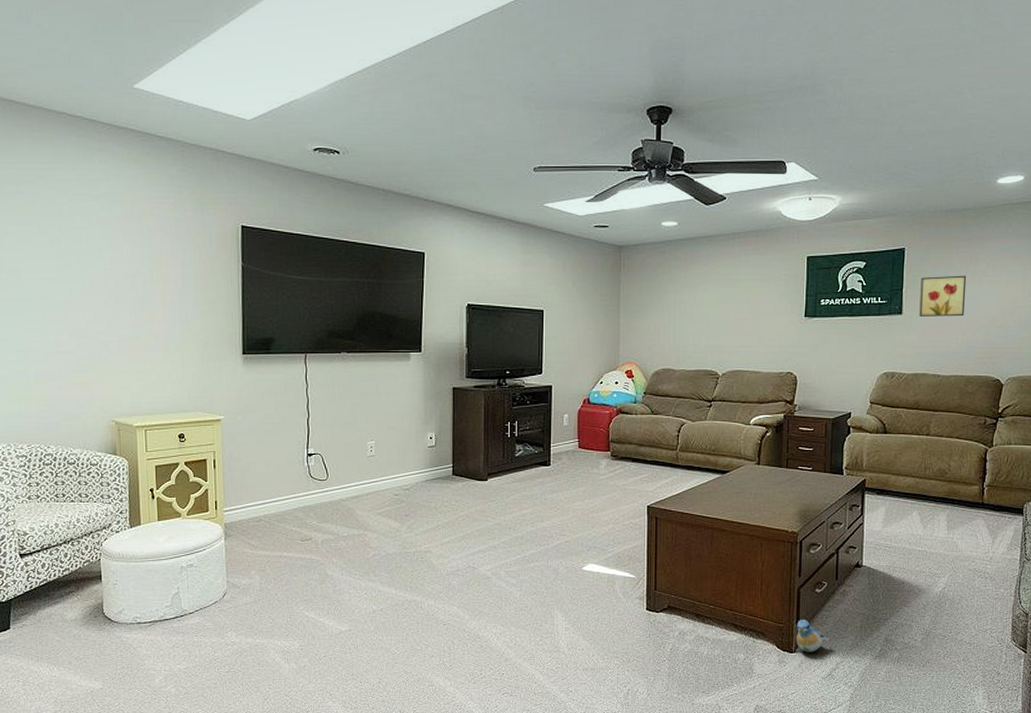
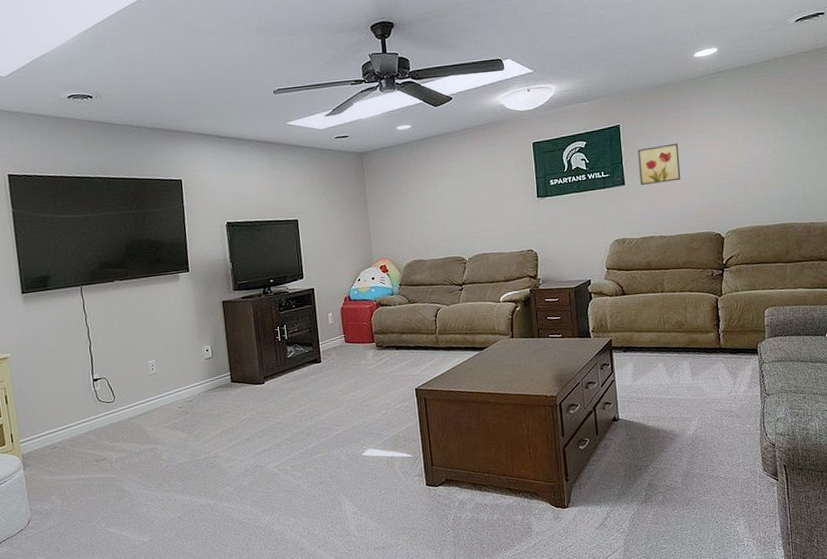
plush toy: present [796,620,829,652] -> none [566,475,598,506]

